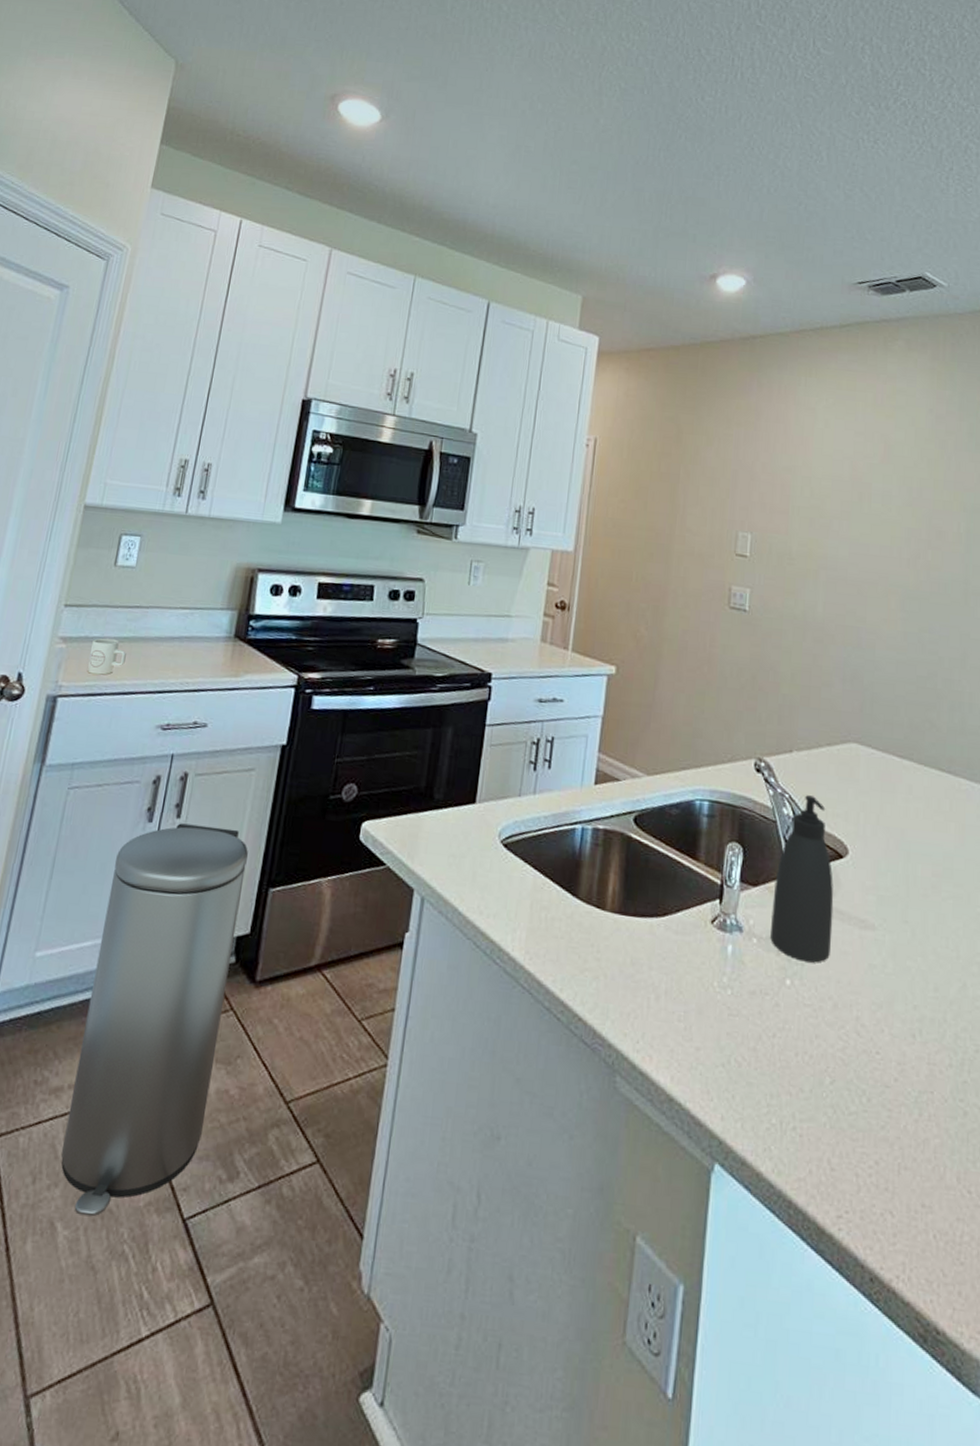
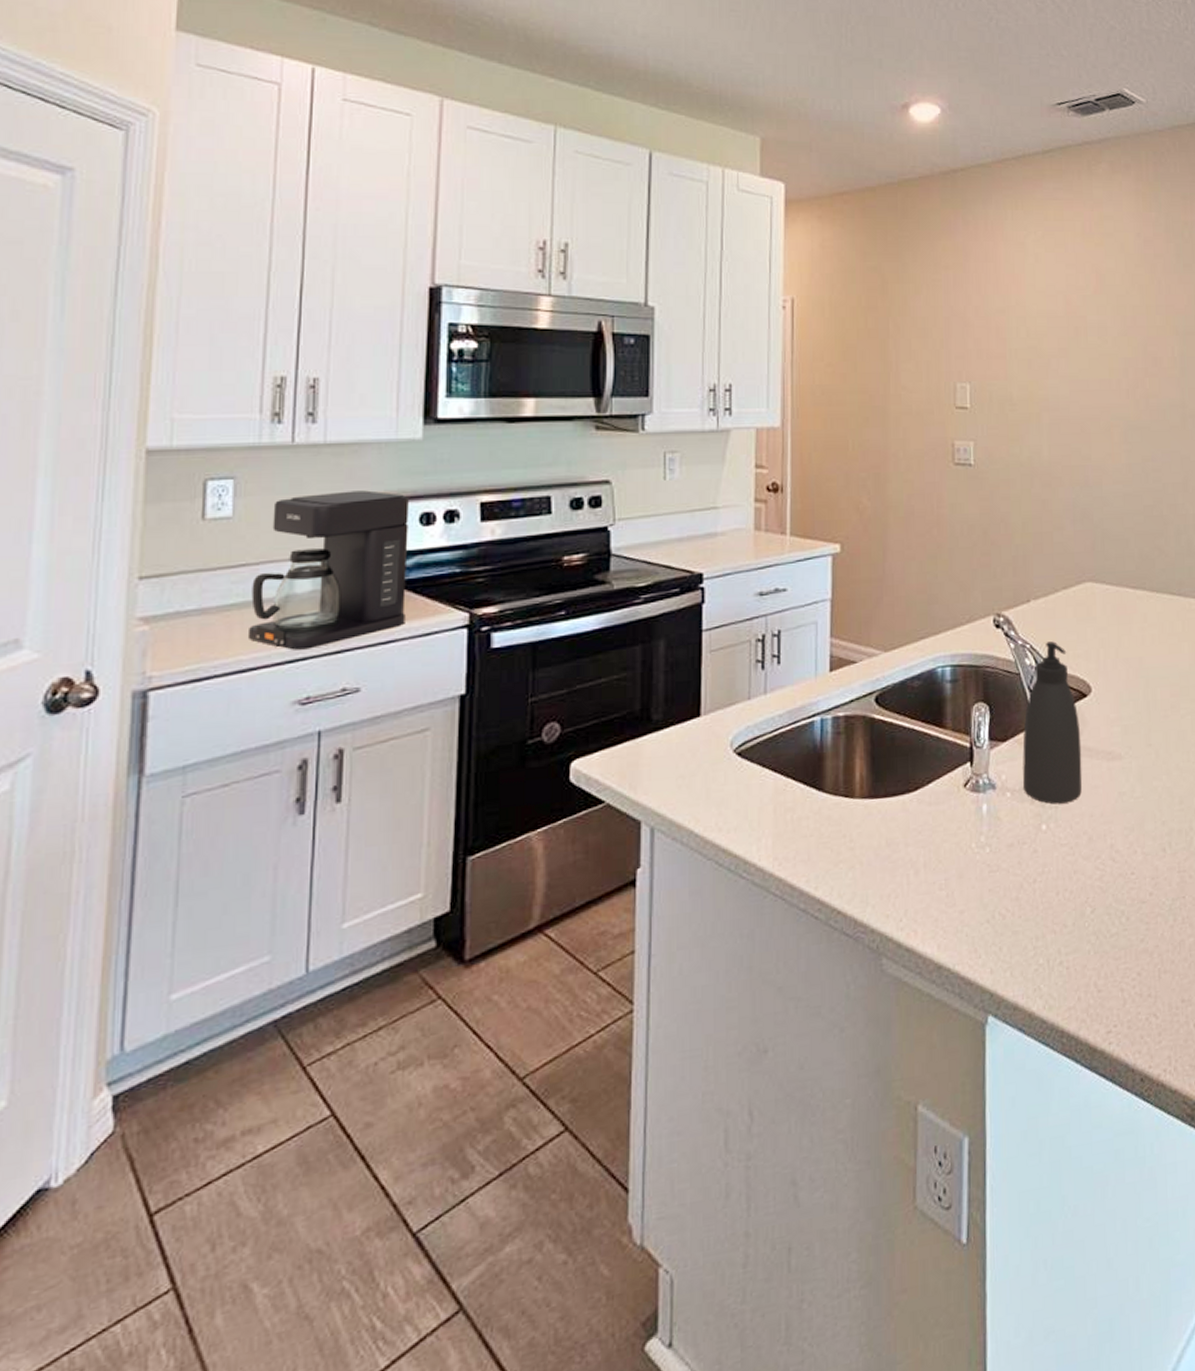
pedal bin: present [61,823,248,1217] -> none [245,800,434,1268]
mug: present [87,638,126,675] -> none [184,608,237,656]
coffee maker: none [133,557,265,685] -> present [249,490,409,651]

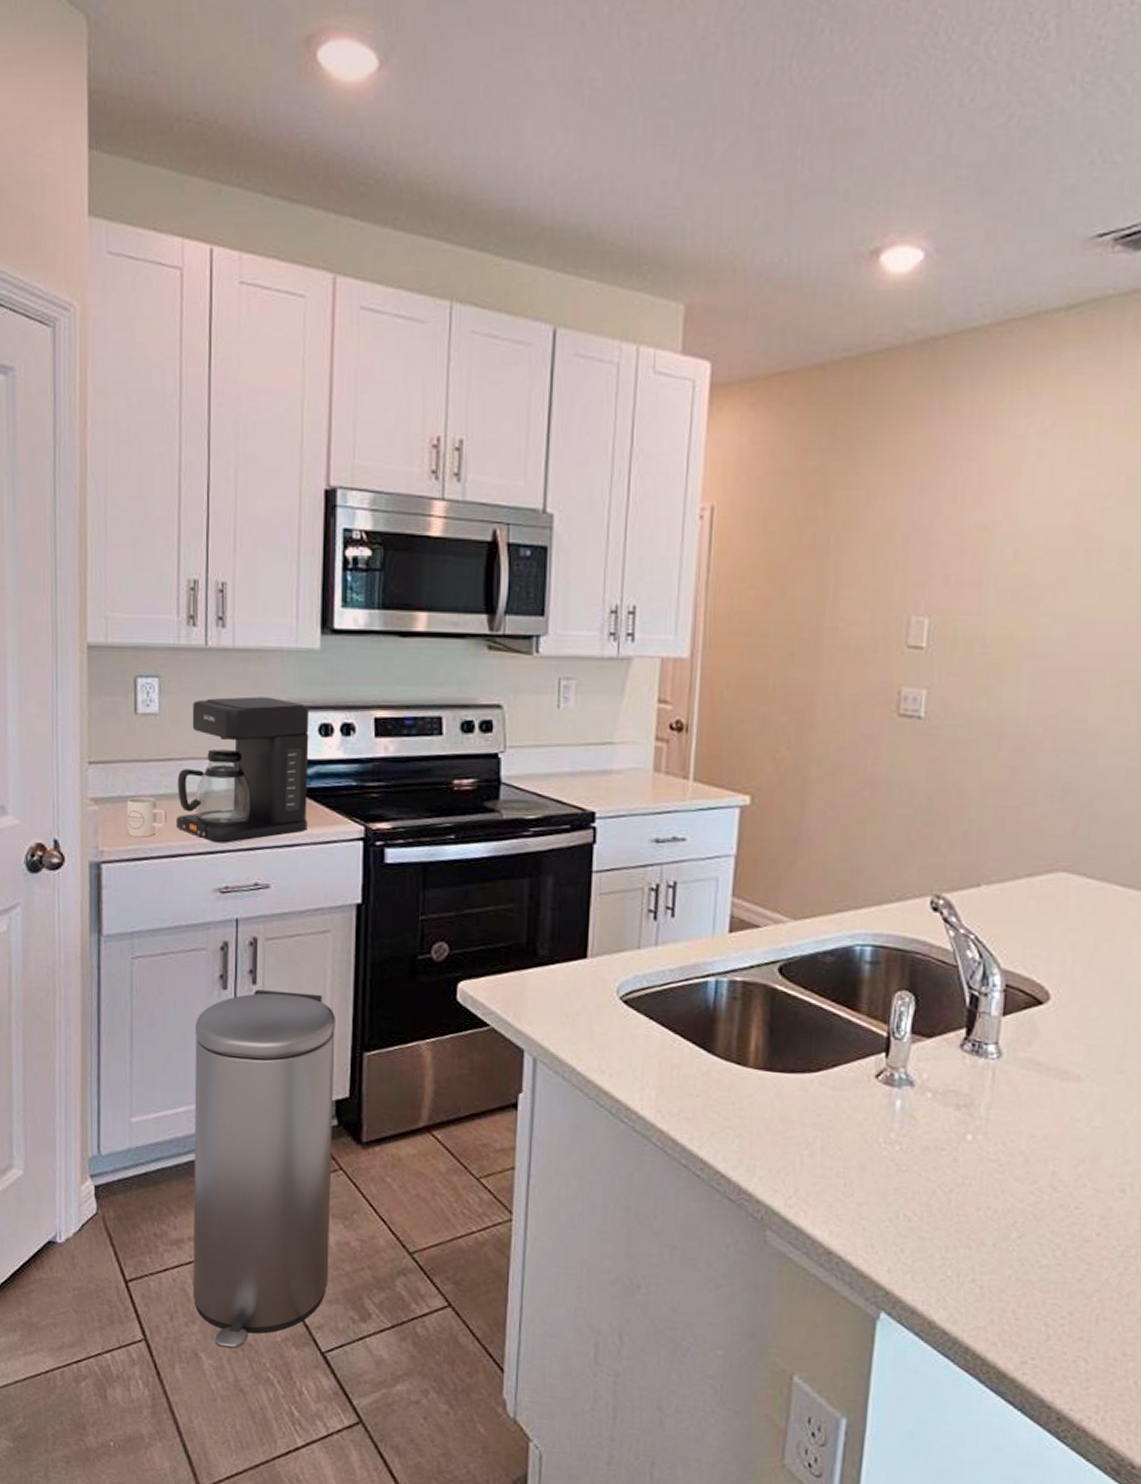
mug: none [184,608,237,656] -> present [126,796,167,838]
pedal bin: none [245,800,434,1268] -> present [193,989,335,1349]
soap dispenser: present [1022,641,1082,804] -> none [948,935,1030,1117]

